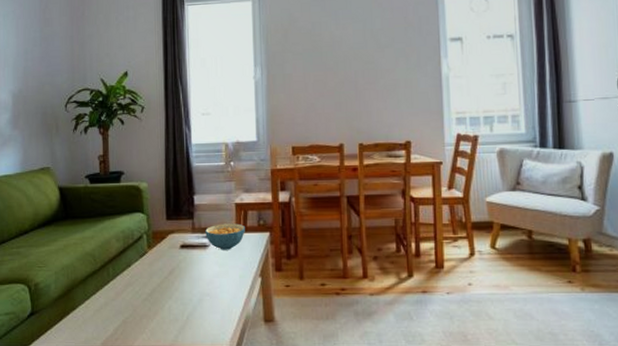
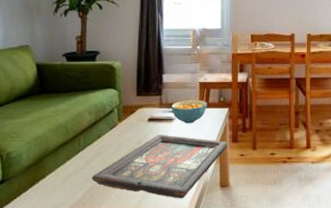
decorative tray: none [123,263,271,335] -> present [91,135,228,199]

